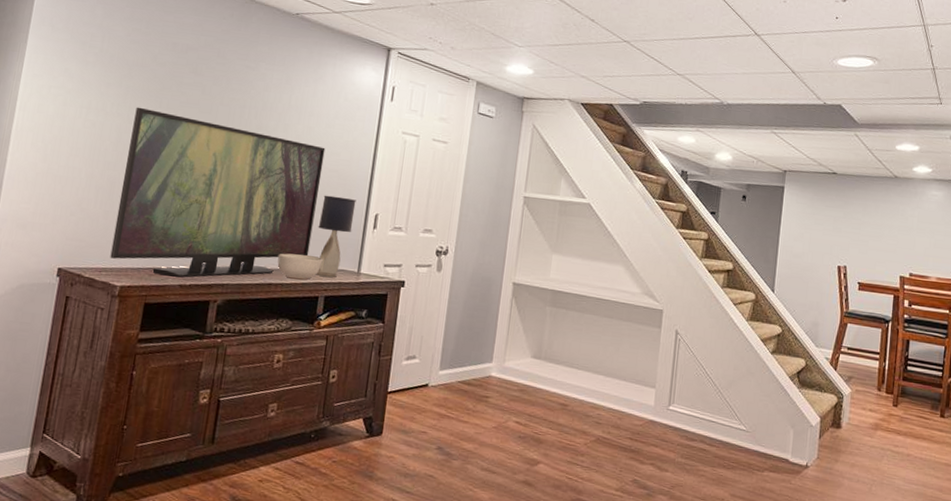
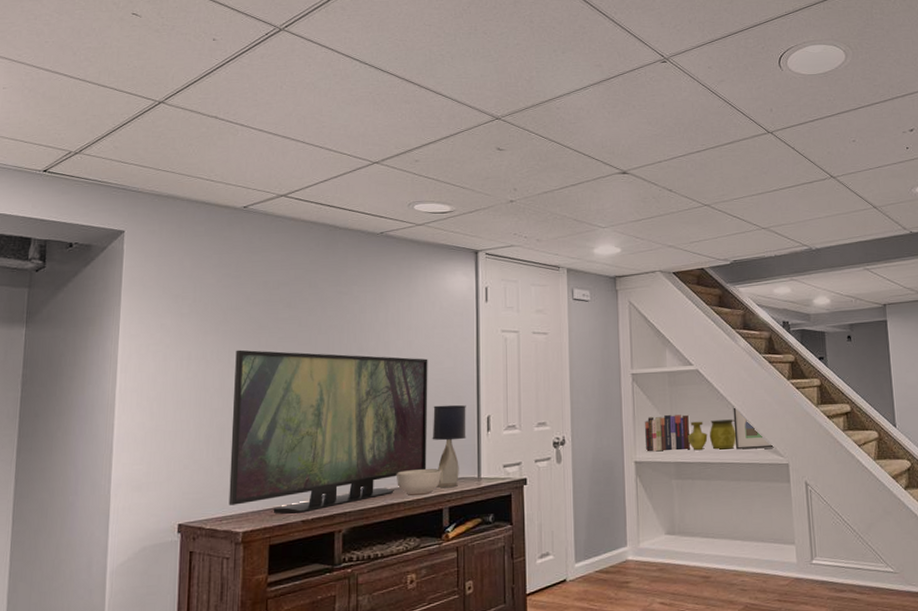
books: none [526,241,573,281] -> present [645,414,690,452]
decorative vase: none [568,253,617,287] -> present [687,419,736,451]
picture frame: none [613,245,651,292] -> present [733,406,774,450]

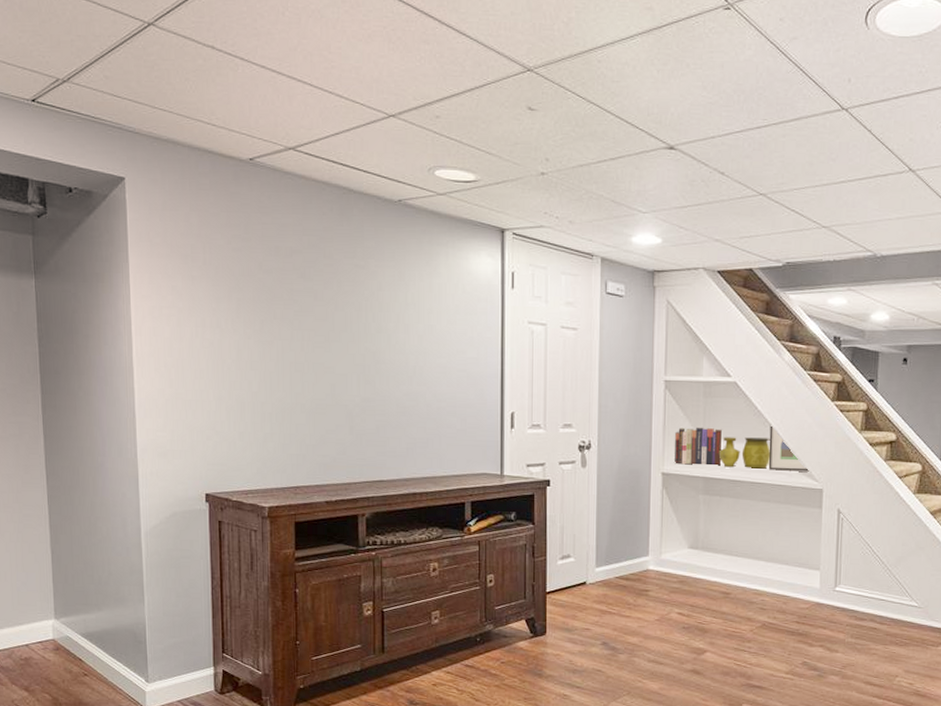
television: present [229,349,428,514] -> none [251,320,450,494]
bowl: present [396,468,442,496] -> none [417,460,464,487]
table lamp: present [432,404,466,489] -> none [454,397,490,483]

